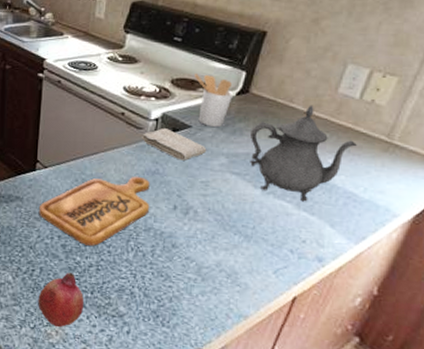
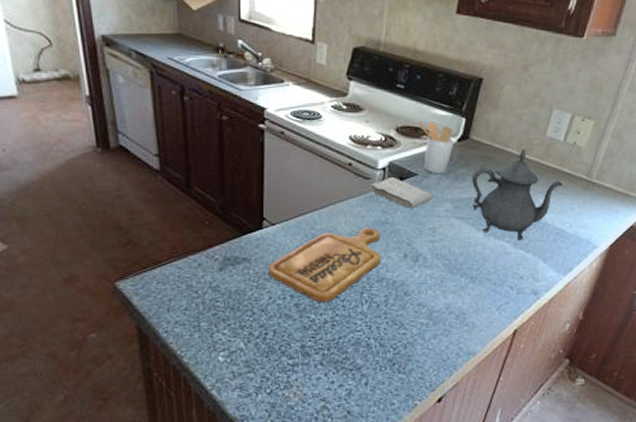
fruit: present [38,273,84,327] -> none [273,332,320,388]

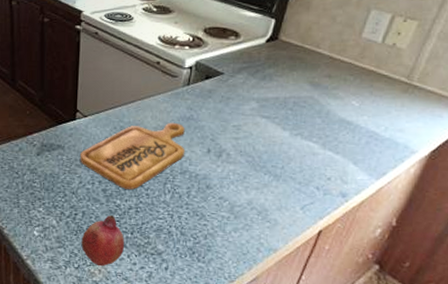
fruit: none [273,332,320,388] -> present [81,215,124,266]
washcloth: present [369,177,433,209] -> none [176,76,238,106]
utensil holder: present [418,120,454,173] -> none [226,21,263,73]
teapot: present [471,148,563,241] -> none [278,49,379,142]

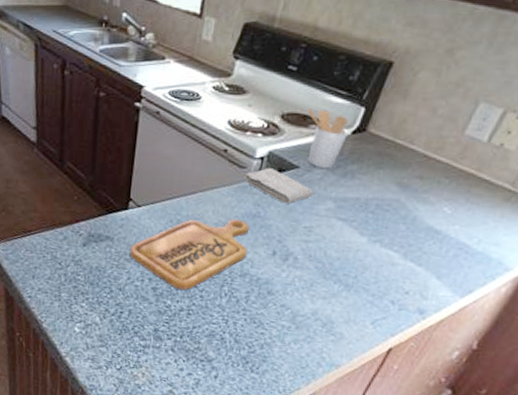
fruit: present [81,215,124,266] -> none [125,316,172,369]
washcloth: none [176,76,238,106] -> present [243,168,314,204]
utensil holder: none [226,21,263,73] -> present [307,107,348,168]

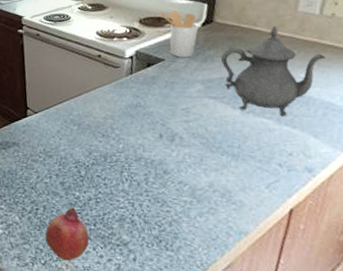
fruit: none [125,316,172,369] -> present [45,208,89,260]
cutting board: present [129,218,249,290] -> none [34,111,138,180]
washcloth: present [243,168,314,204] -> none [119,64,183,92]
teapot: none [359,147,477,252] -> present [220,25,326,117]

